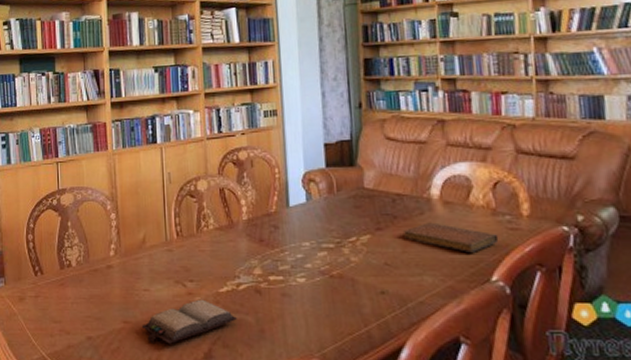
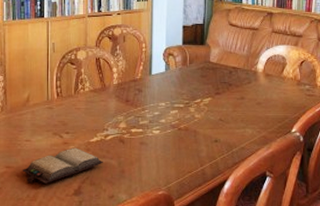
notebook: present [404,222,499,253] -> none [236,89,300,112]

